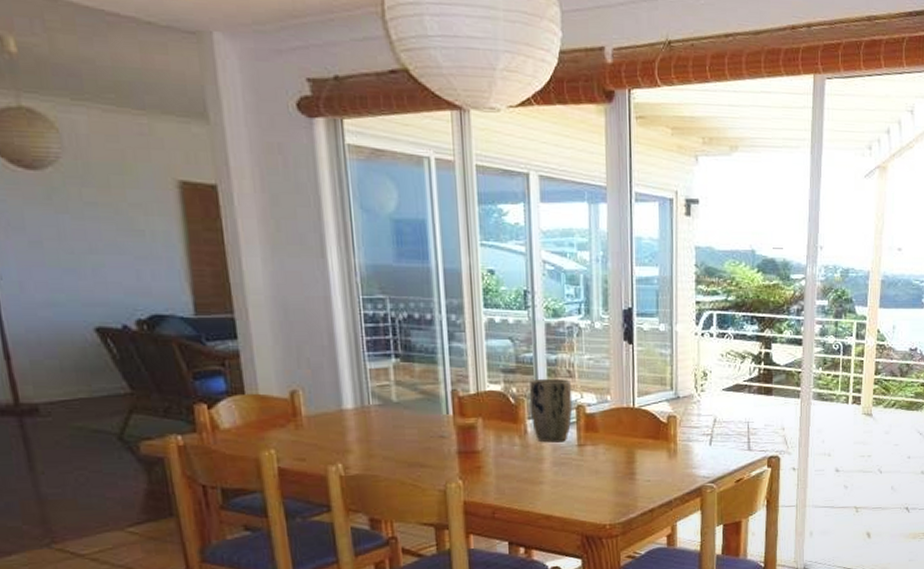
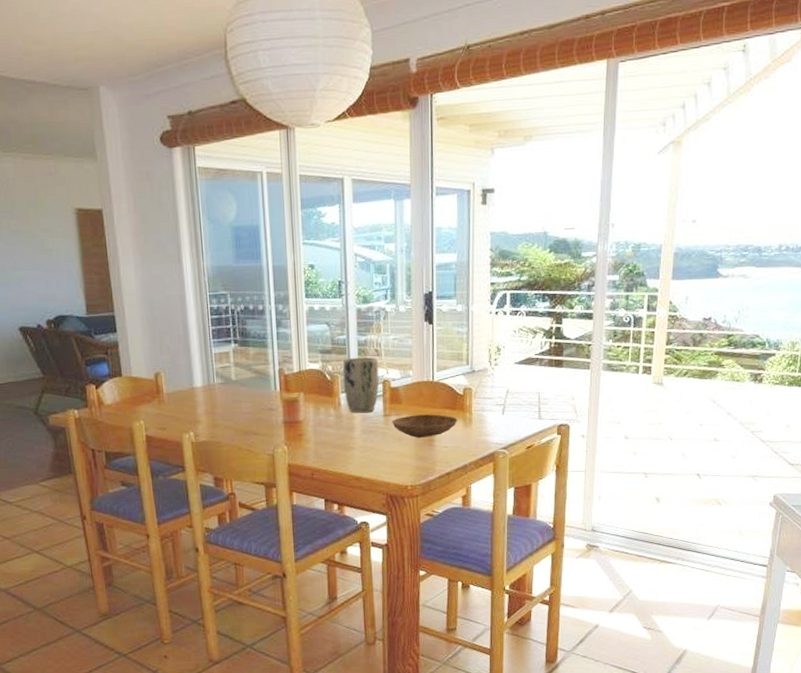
bowl: none [587,444,662,472] -> present [392,414,458,439]

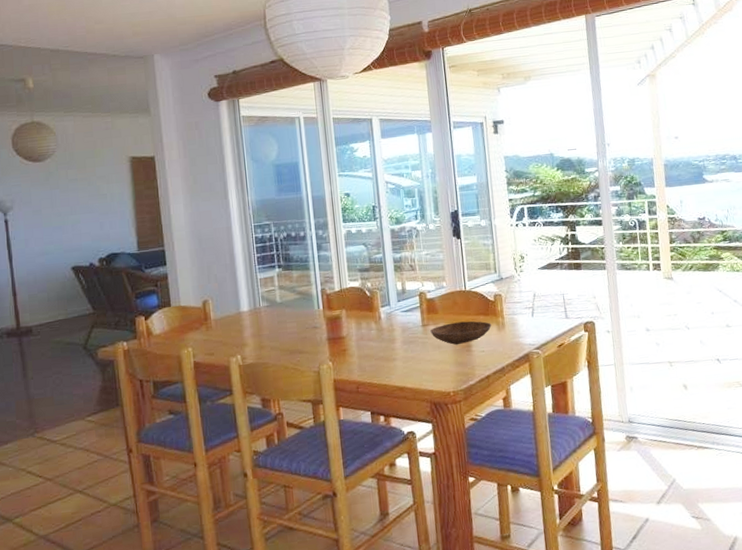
plant pot: present [342,357,380,414] -> none [381,272,416,326]

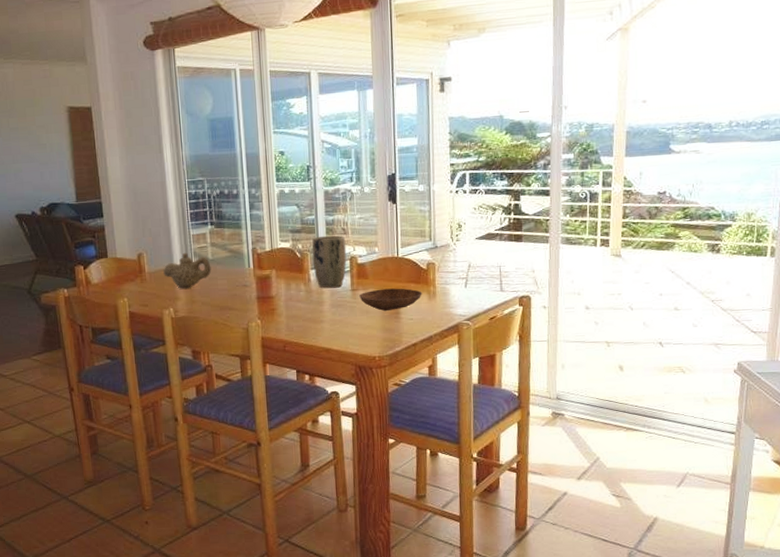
teapot: none [230,296,280,334] -> present [163,252,212,289]
plant pot: none [381,272,416,326] -> present [312,235,347,289]

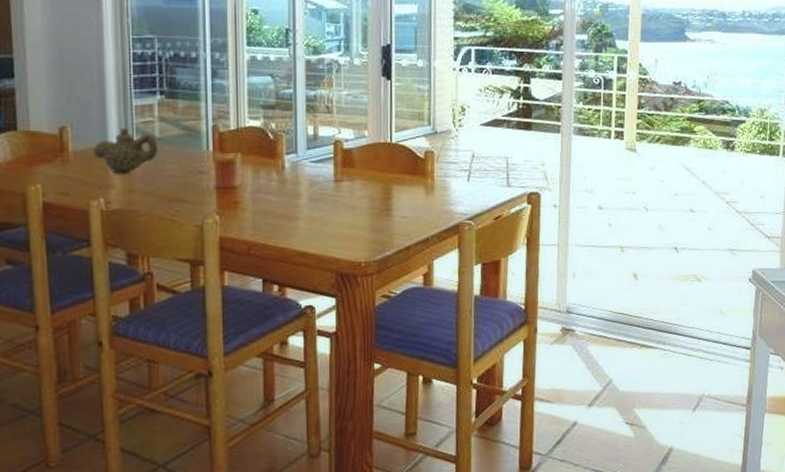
plant pot: present [312,235,347,289] -> none [288,114,330,178]
bowl: present [359,288,422,312] -> none [344,180,419,208]

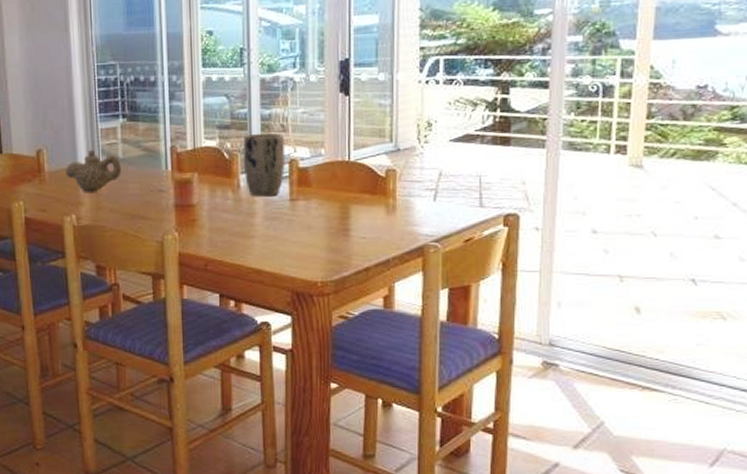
plant pot: none [288,114,330,178] -> present [243,133,286,197]

